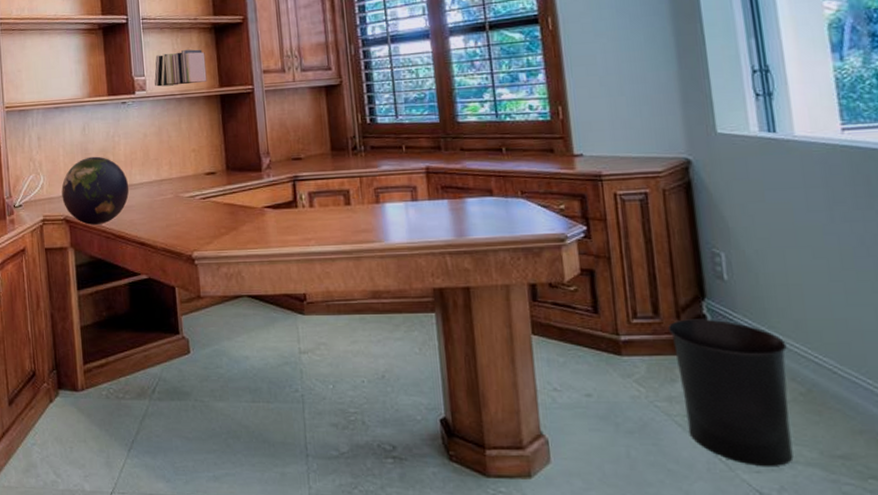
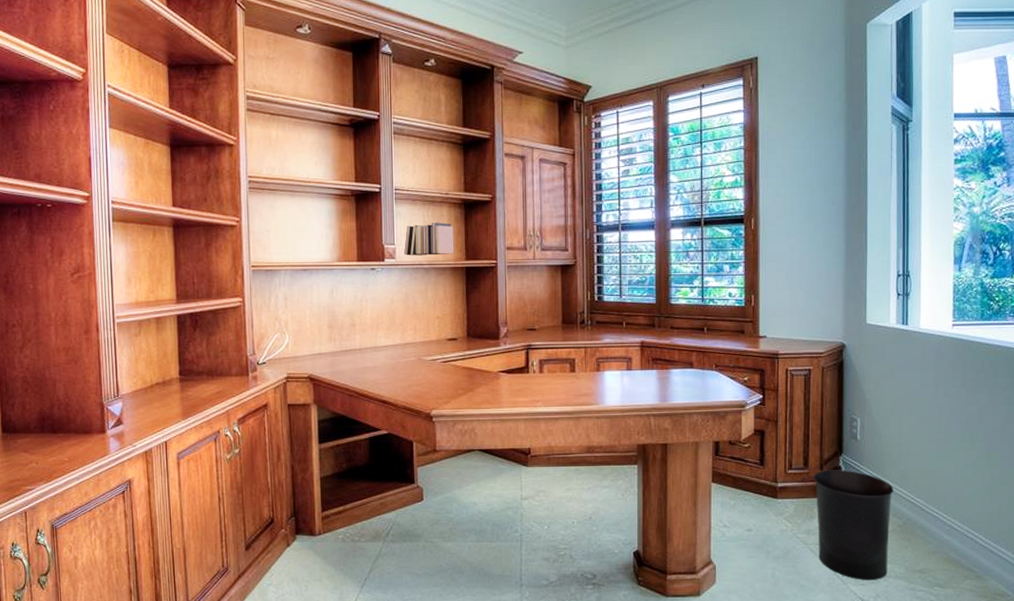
globe: present [61,156,129,225] -> none [307,318,374,383]

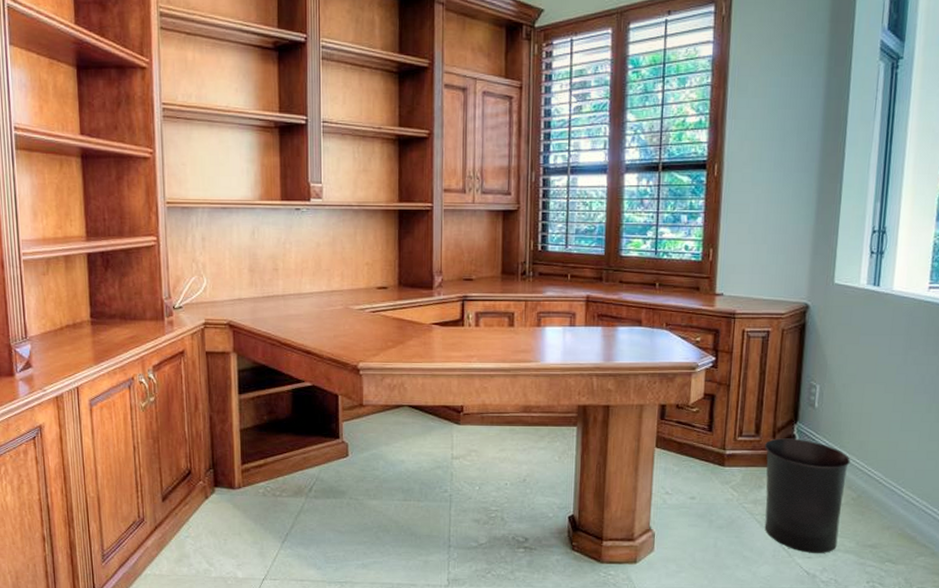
books: present [404,223,455,256] -> none [332,160,387,196]

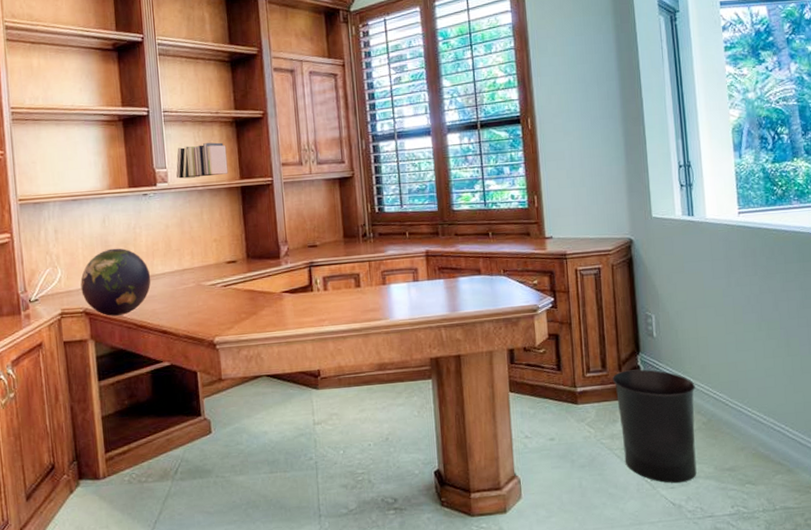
globe: none [226,262,298,331] -> present [80,248,151,316]
books: none [332,160,387,196] -> present [176,142,229,179]

